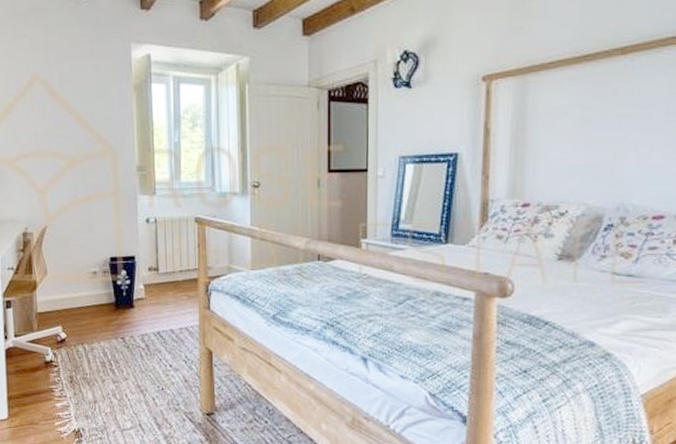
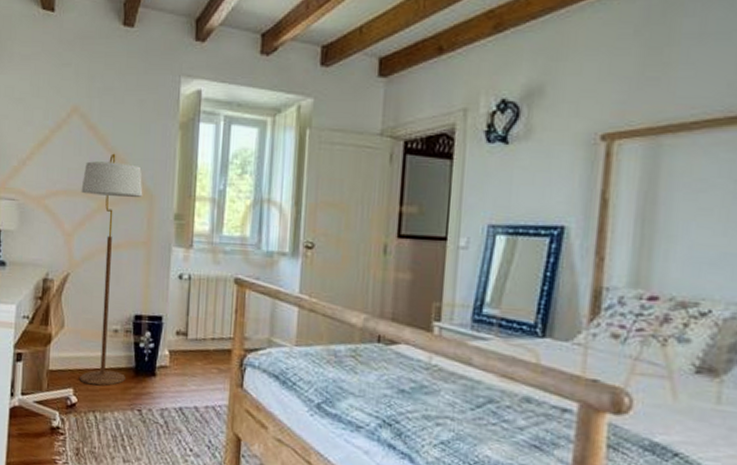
floor lamp: none [49,116,107,321] -> present [80,153,143,386]

